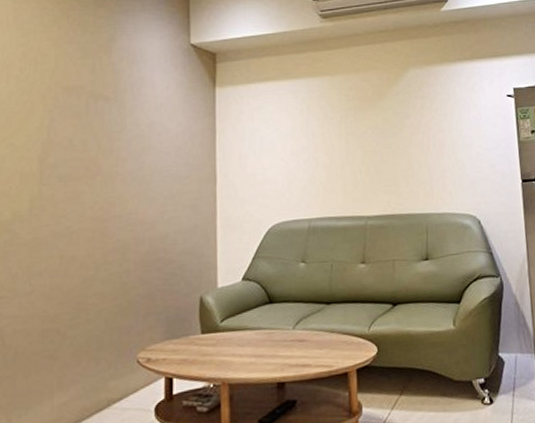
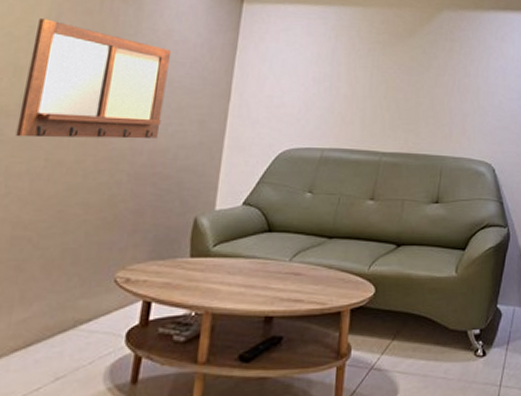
writing board: none [31,126,157,239] -> present [15,18,172,139]

